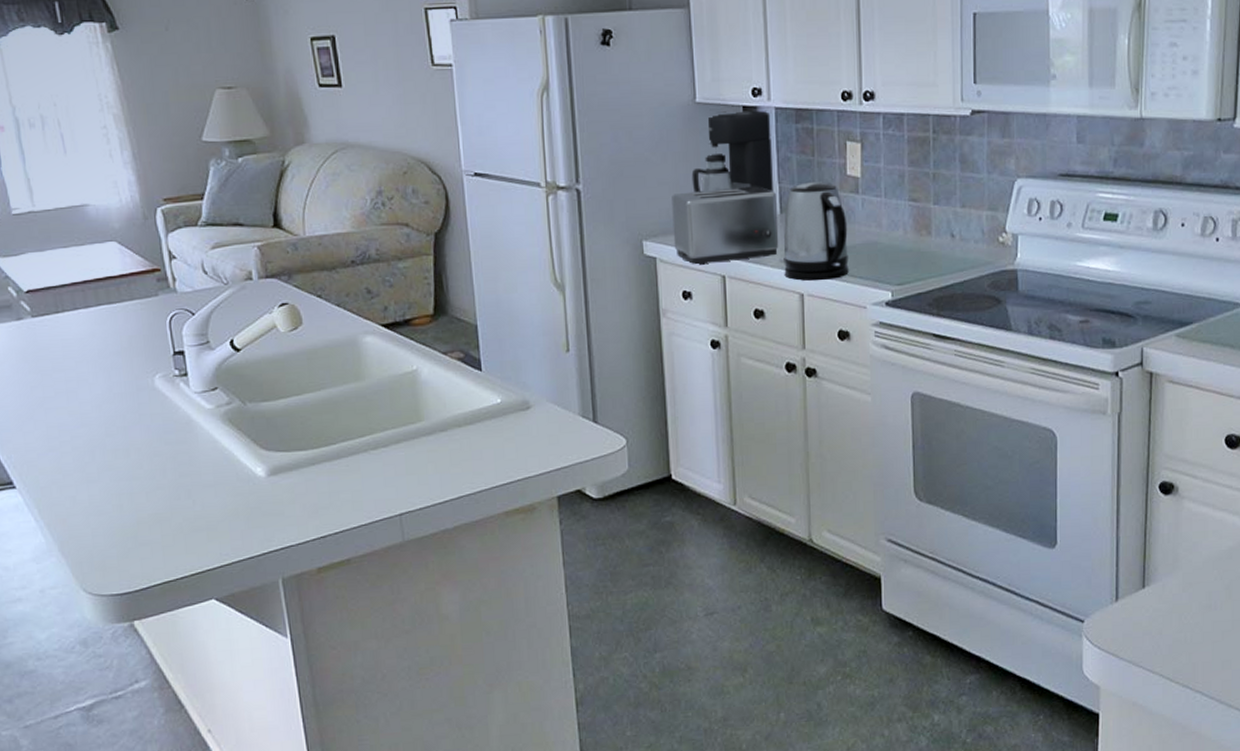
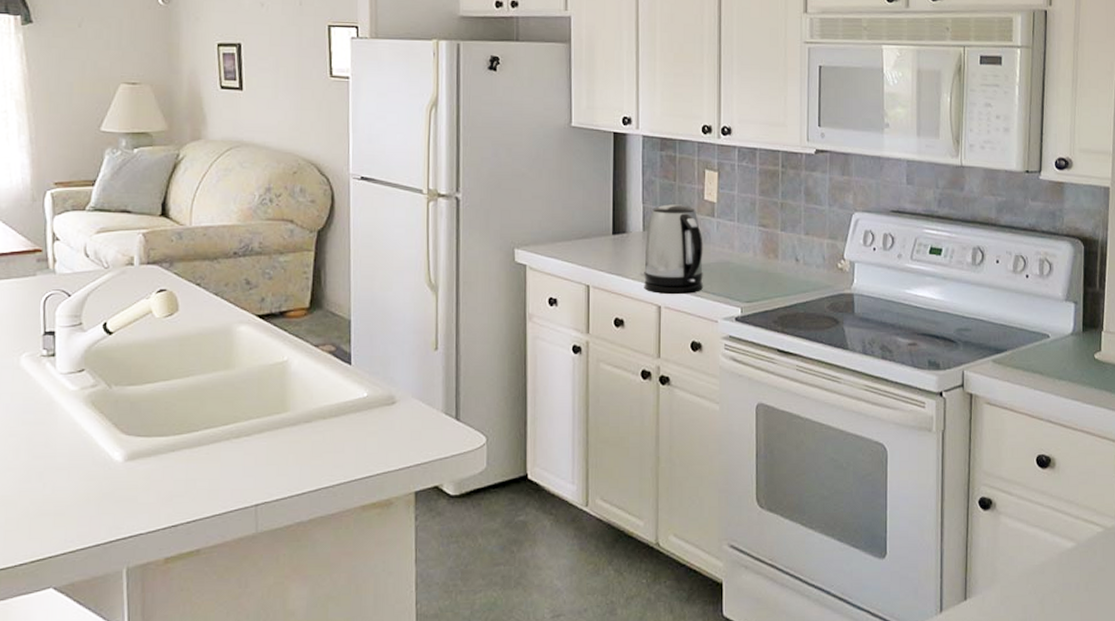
toaster: present [672,186,779,265] -> none [543,204,641,274]
coffee maker: present [691,110,774,193] -> none [563,136,639,211]

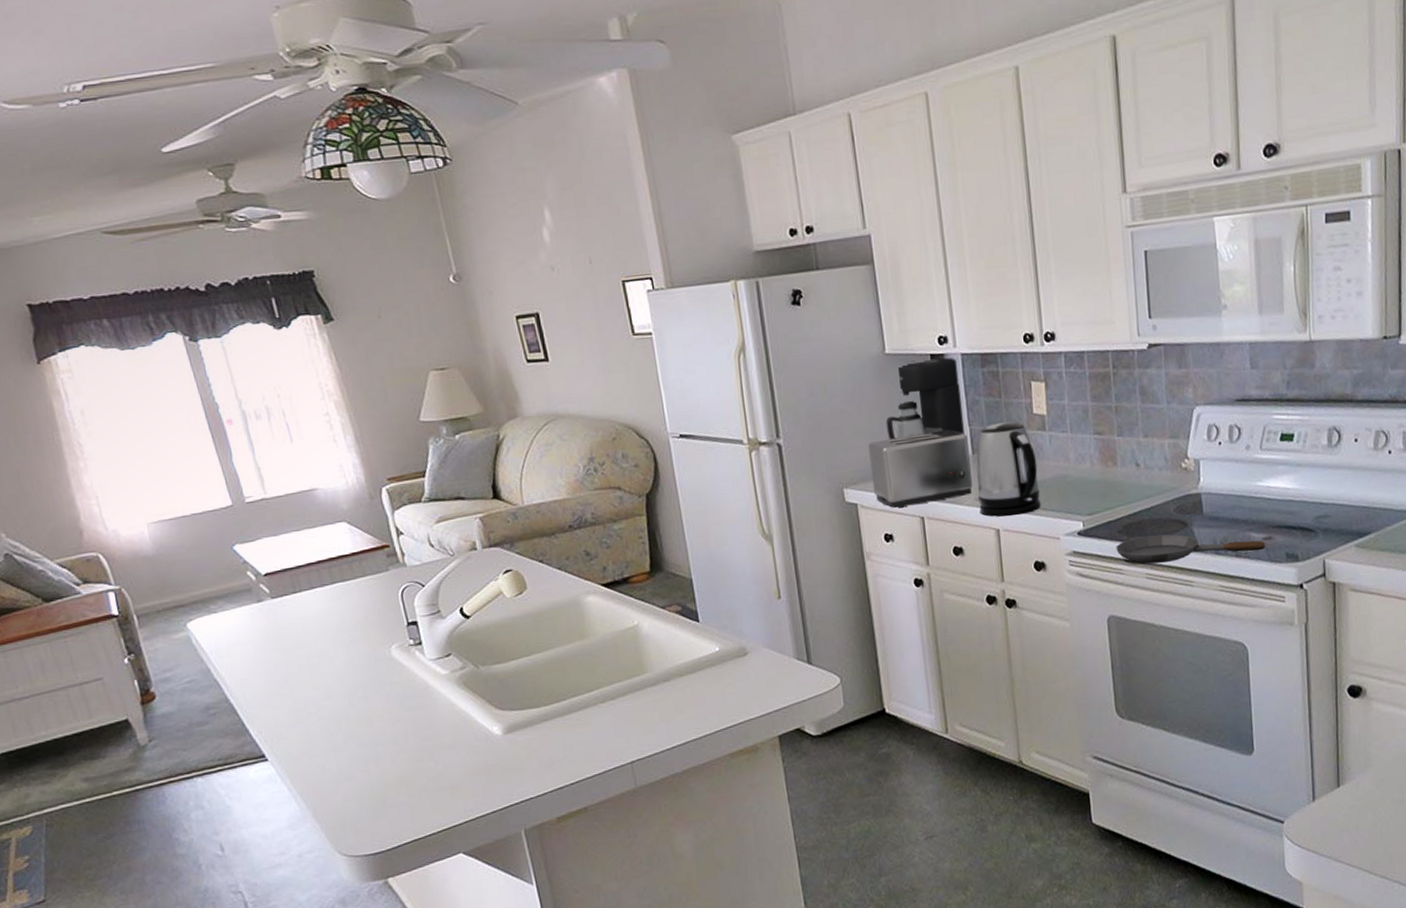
toaster: none [543,204,641,274] -> present [868,429,973,509]
coffee maker: none [563,136,639,211] -> present [885,357,966,440]
frying pan: none [770,329,910,357] -> present [1116,534,1266,565]

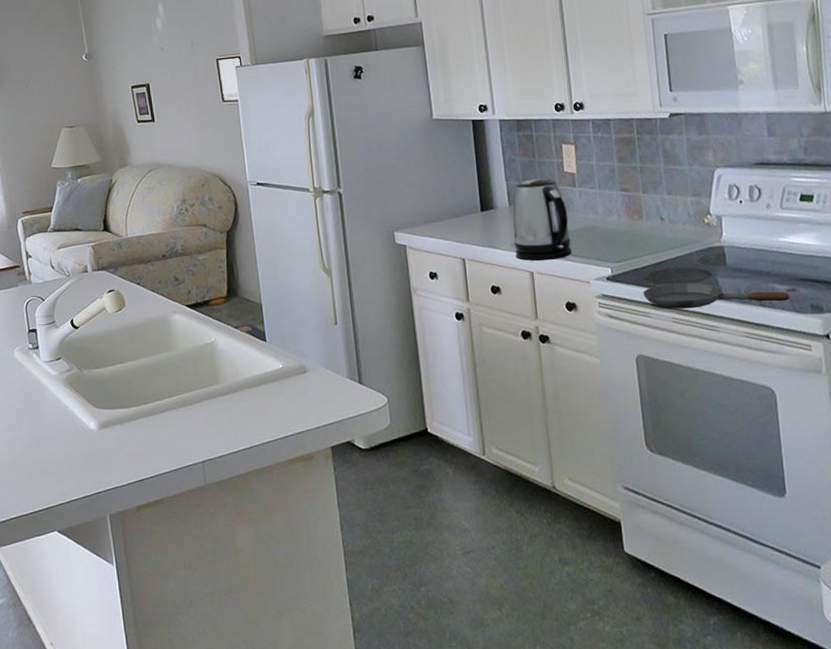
toaster: present [868,429,973,509] -> none [416,184,510,251]
coffee maker: present [885,357,966,440] -> none [432,122,503,192]

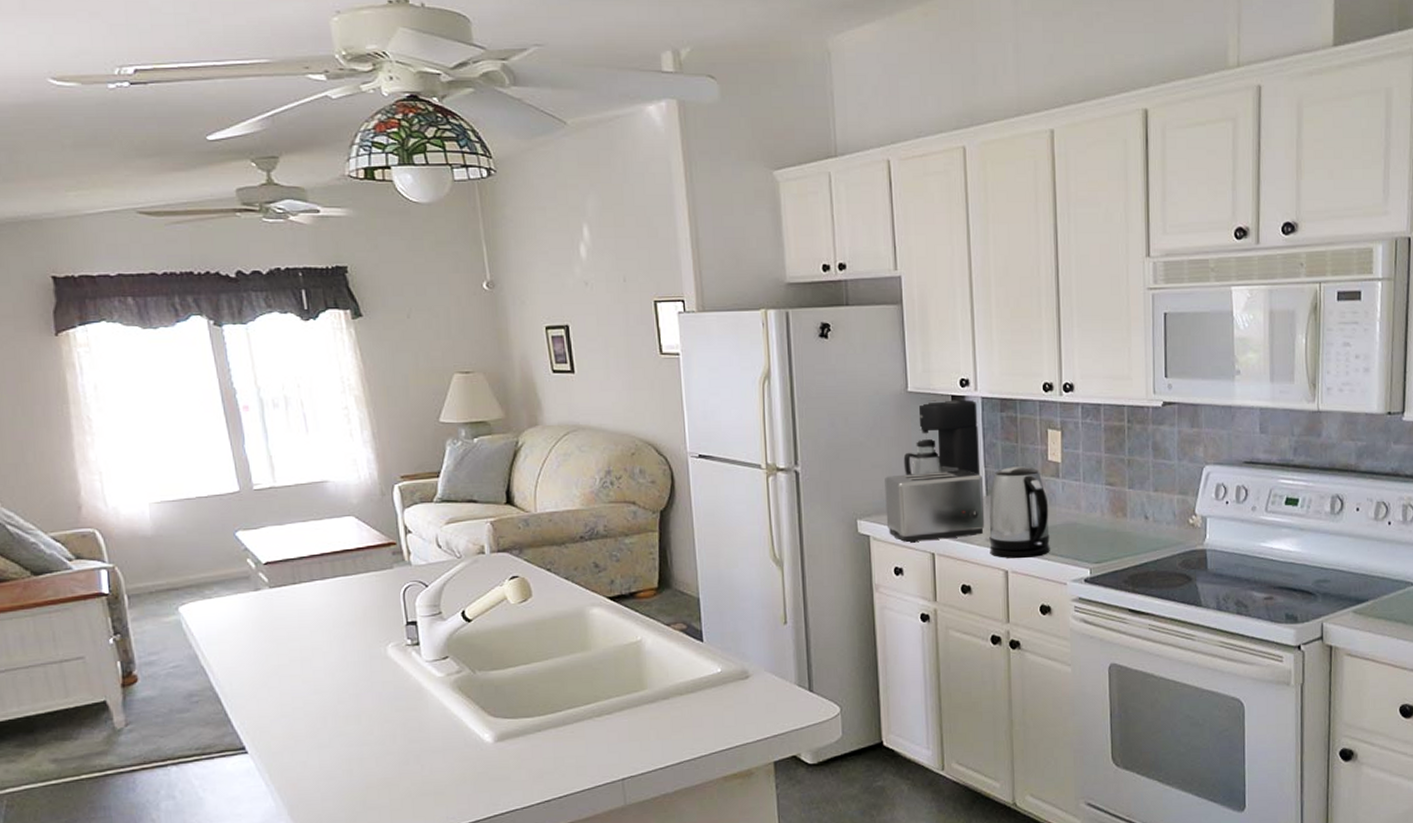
toaster: none [416,184,510,251] -> present [885,470,985,543]
coffee maker: none [432,122,503,192] -> present [903,399,981,476]
frying pan: present [643,282,790,310] -> none [1121,587,1267,616]

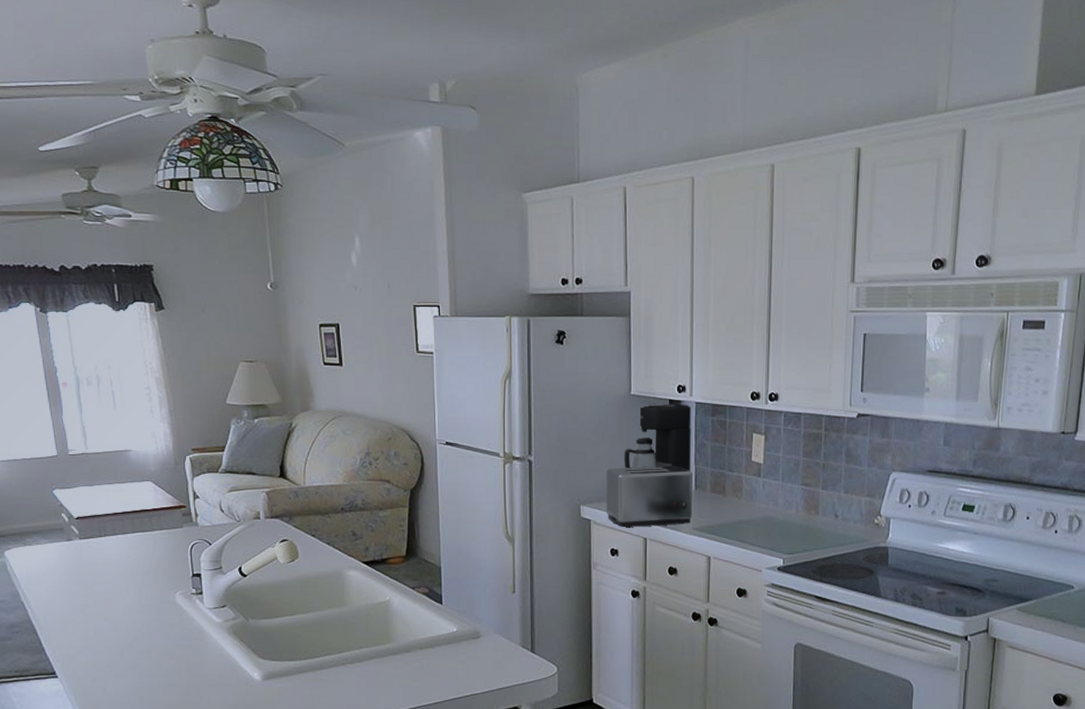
kettle: present [989,466,1050,558] -> none [695,465,750,546]

